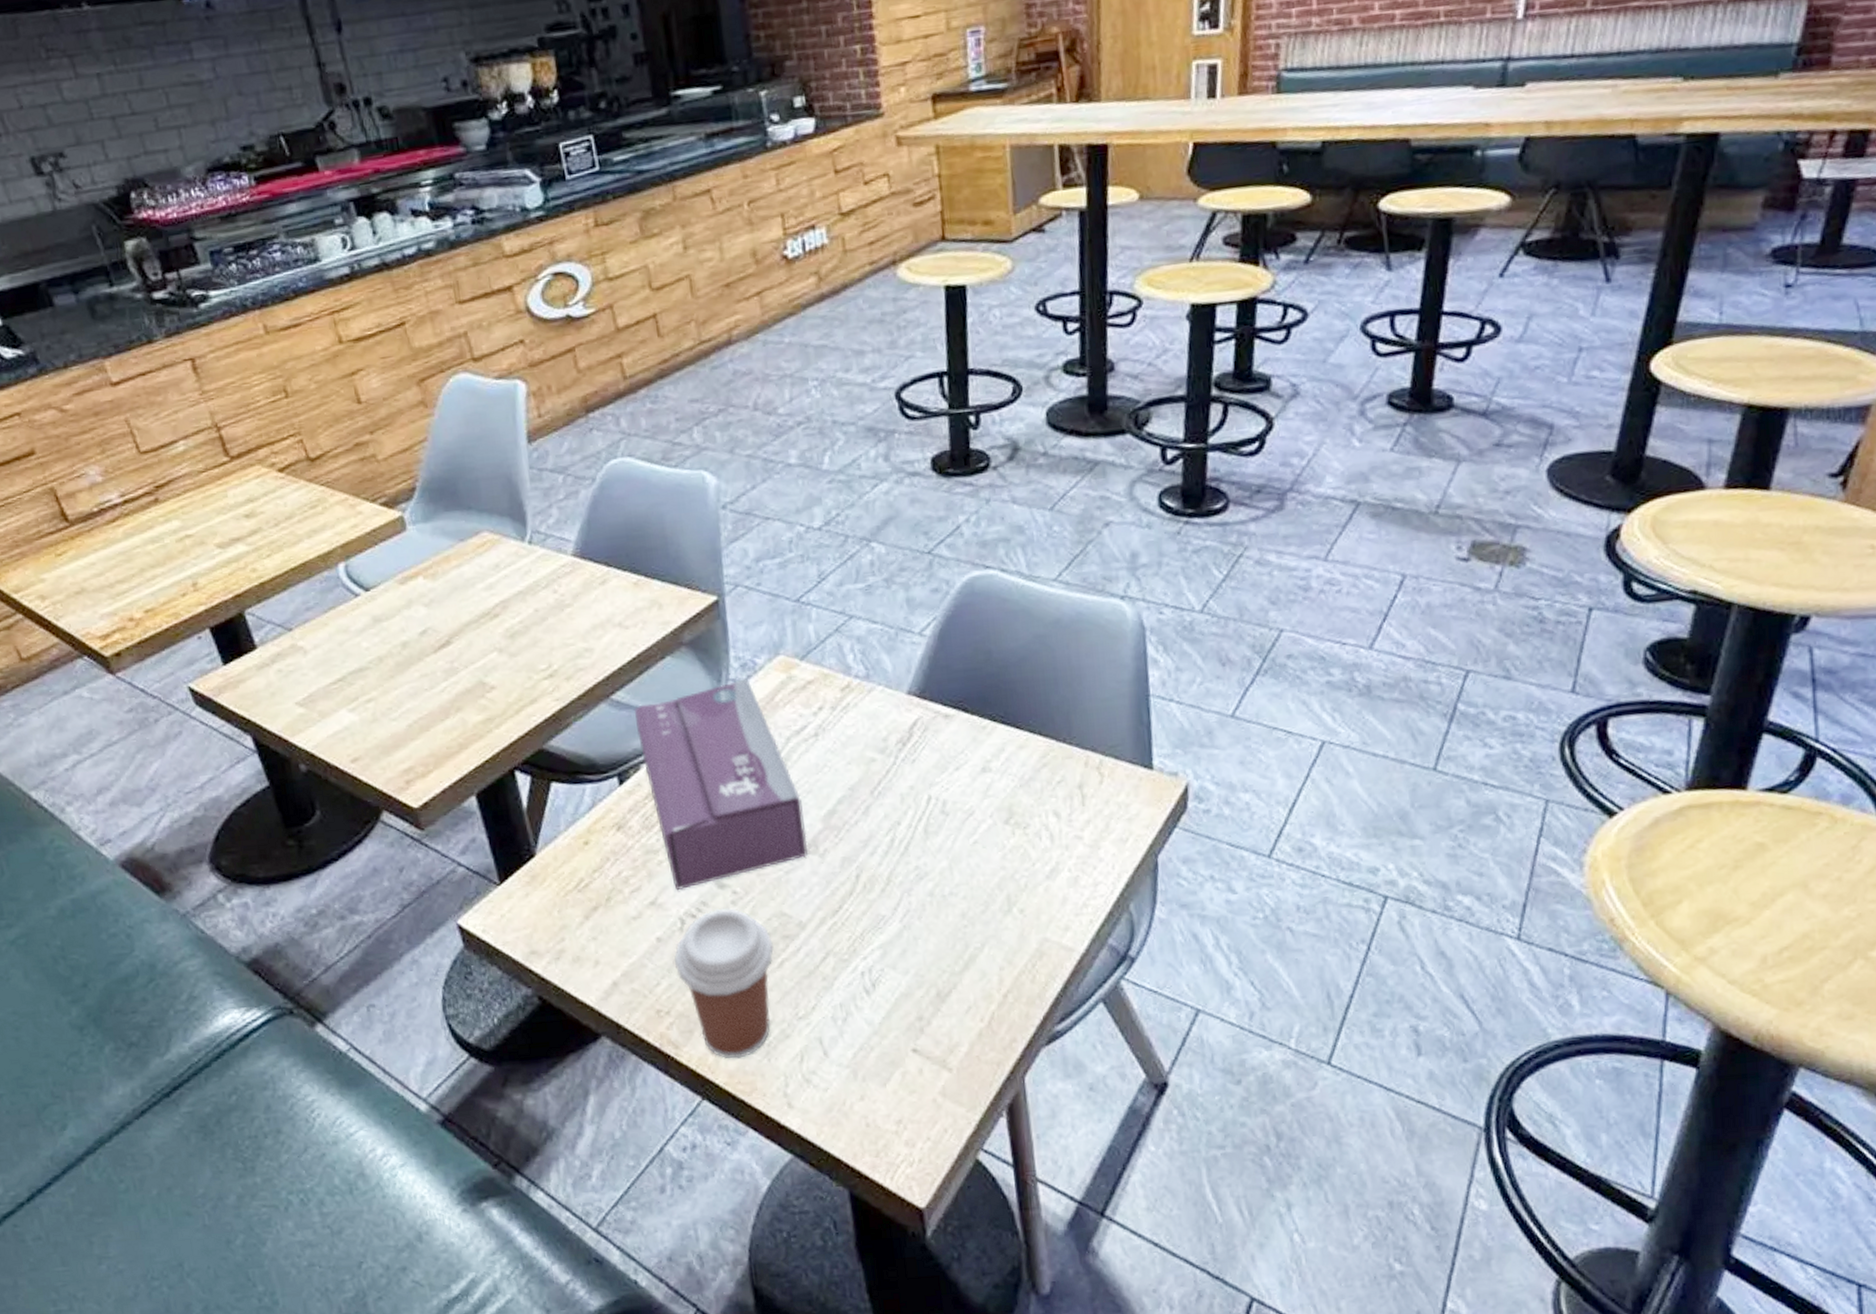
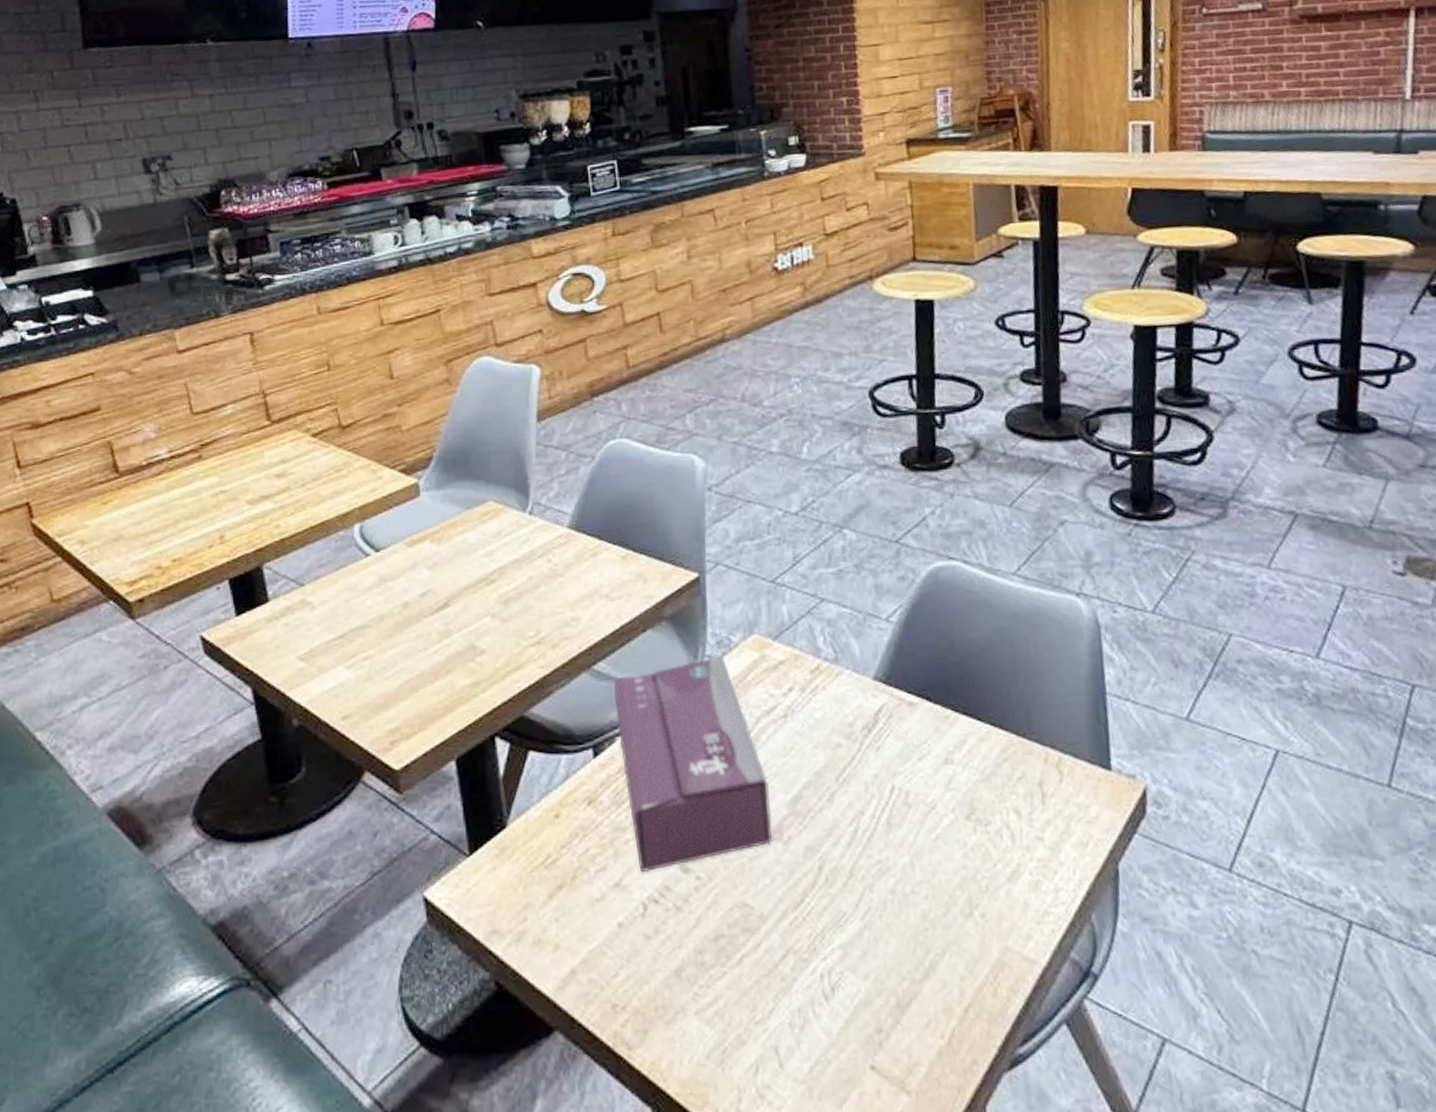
coffee cup: present [674,908,774,1059] -> none [633,894,734,1066]

